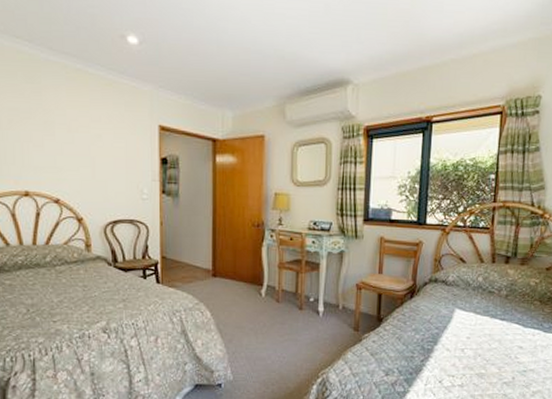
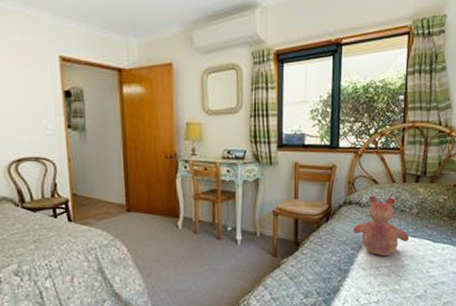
teddy bear: none [437,274,498,339] -> present [353,195,410,257]

